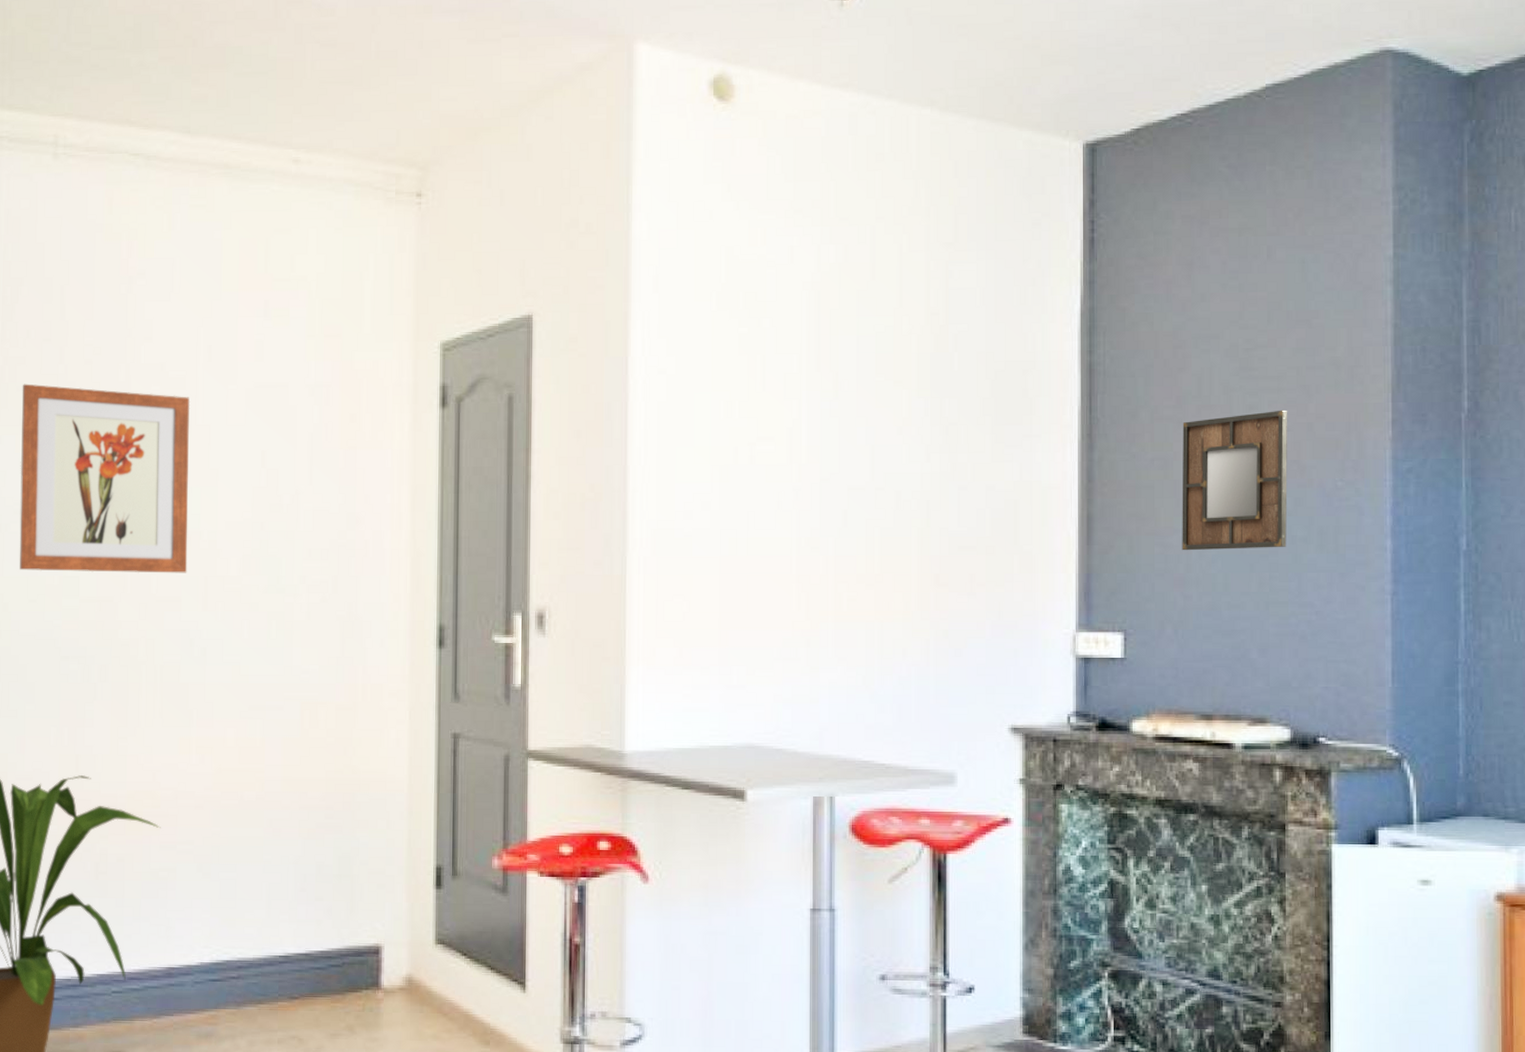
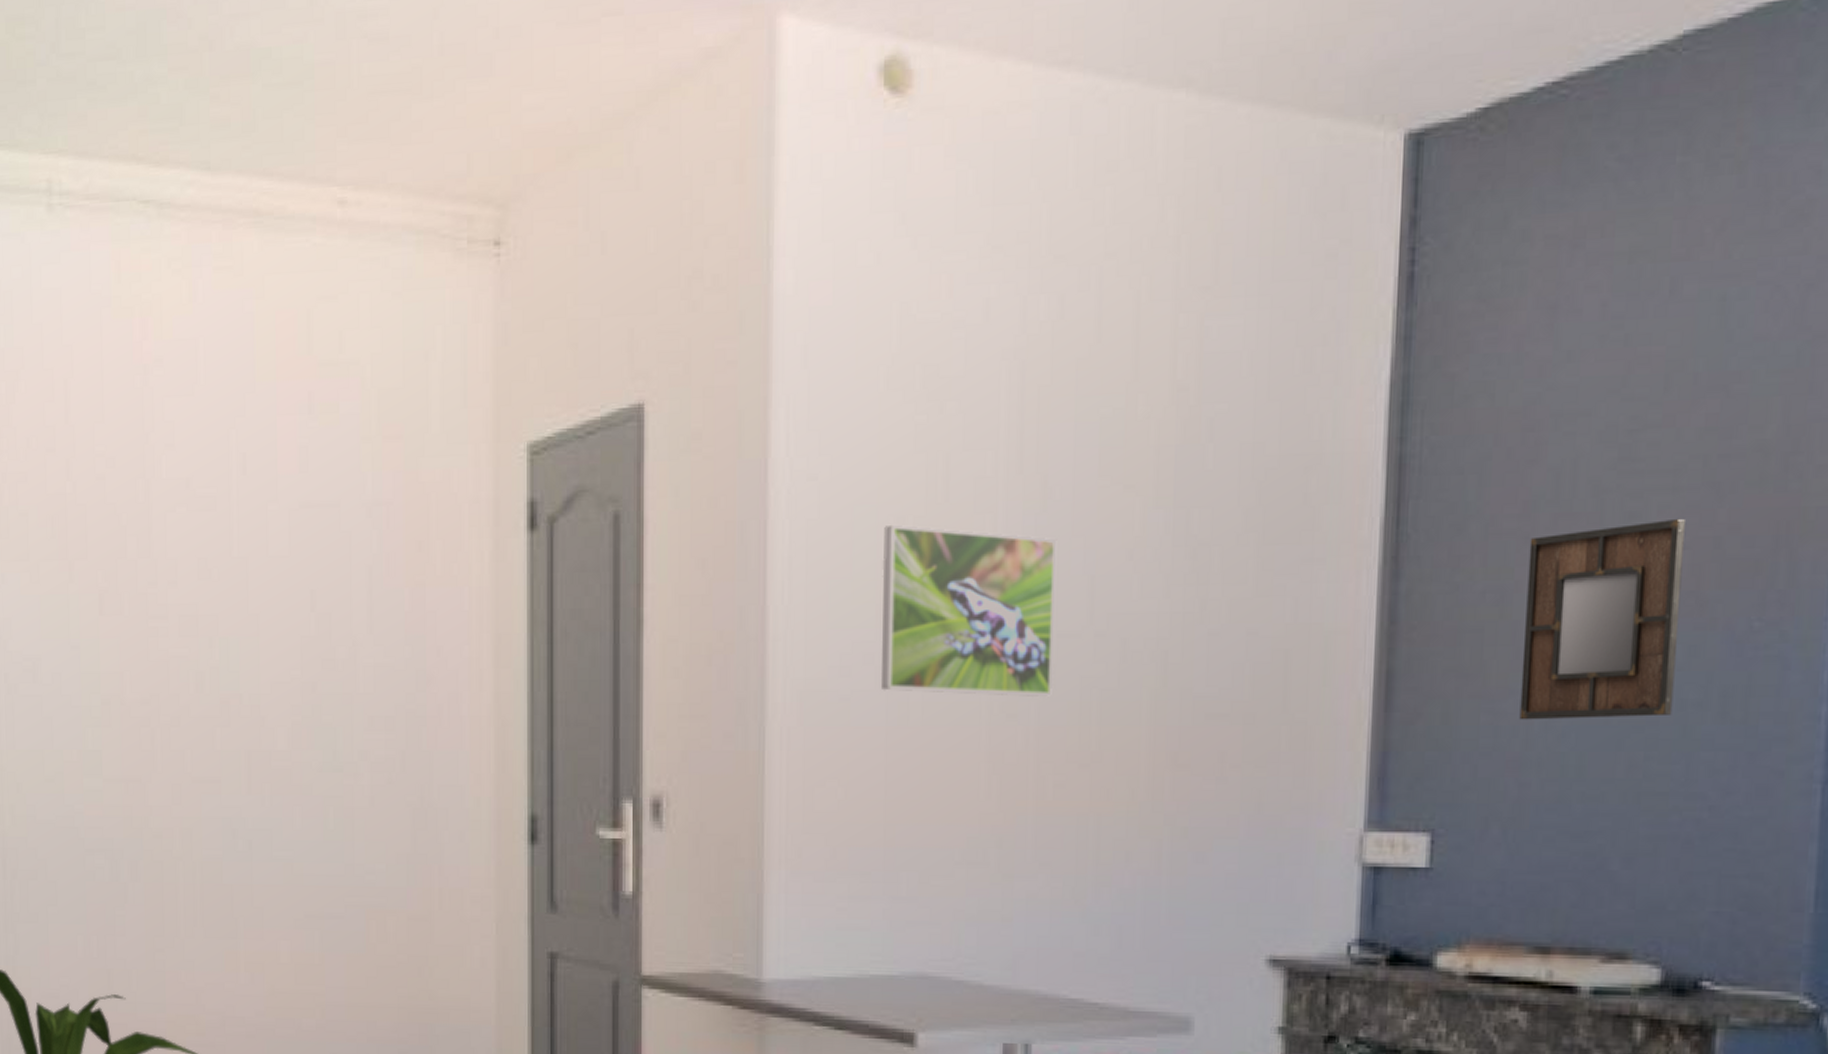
wall art: present [19,383,191,574] -> none [24,507,227,747]
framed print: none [716,406,846,534] -> present [882,524,1057,697]

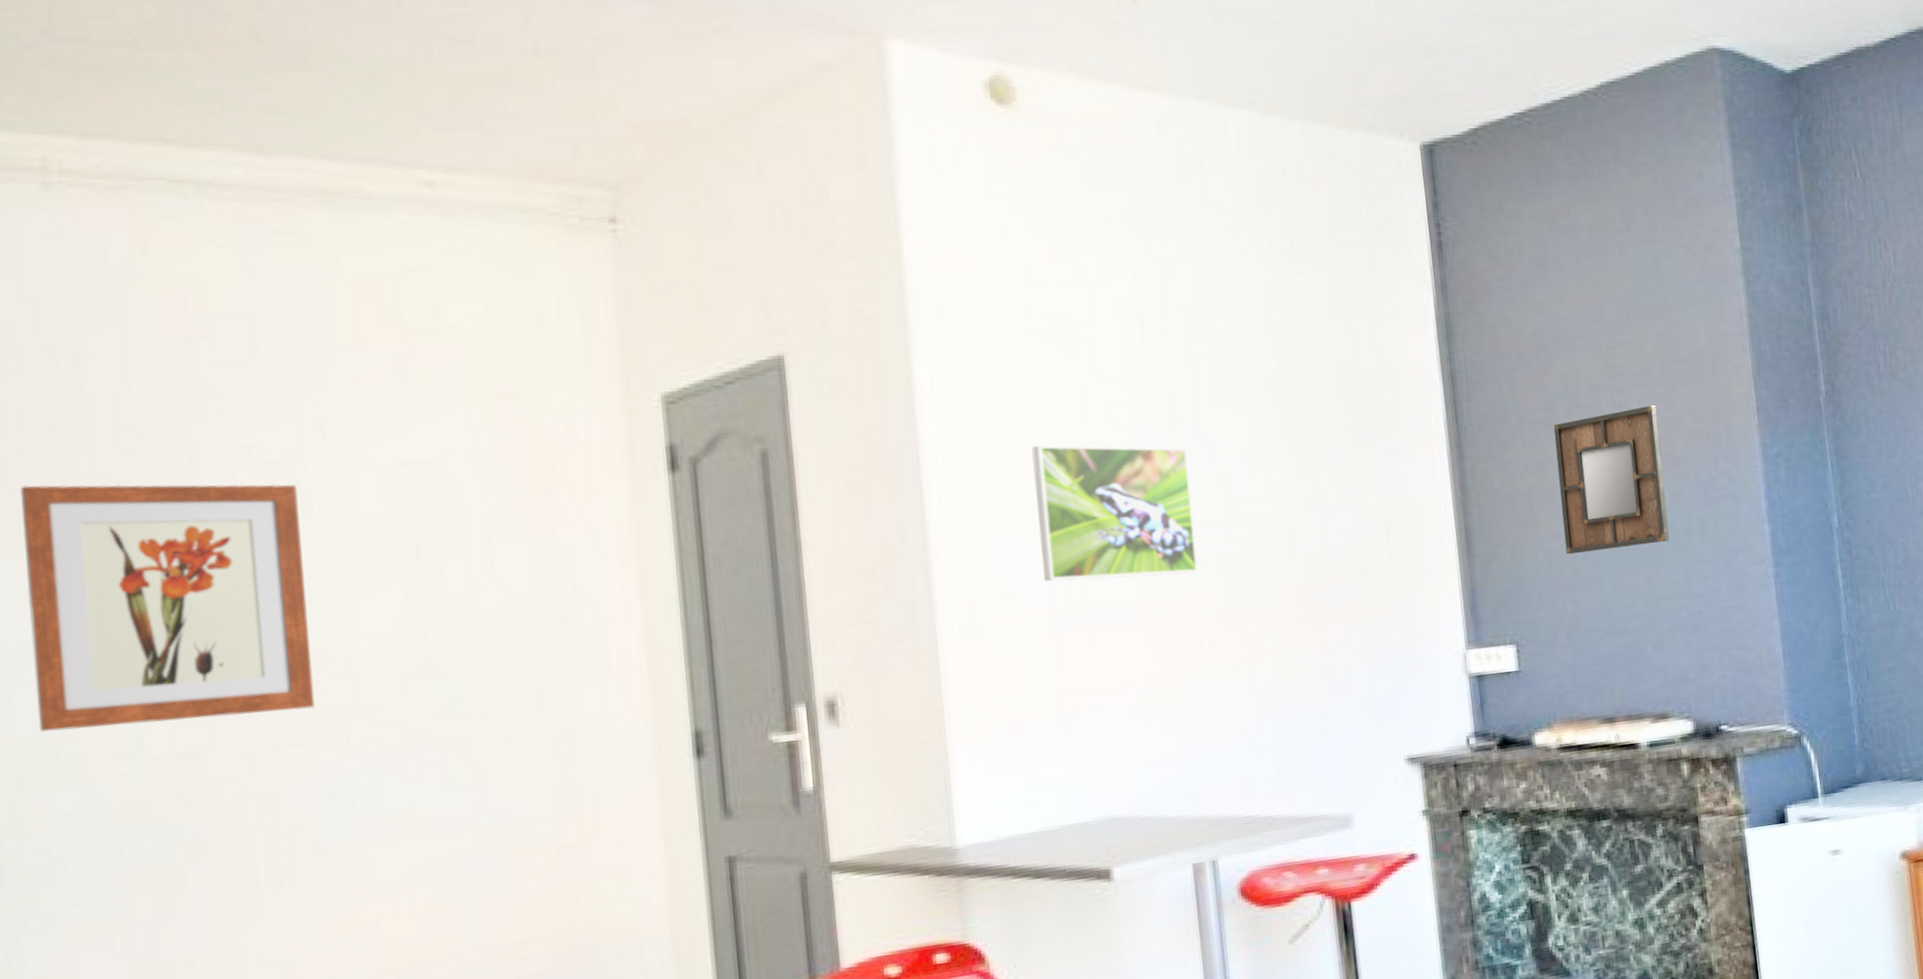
wall art: none [24,507,227,747] -> present [19,484,316,733]

